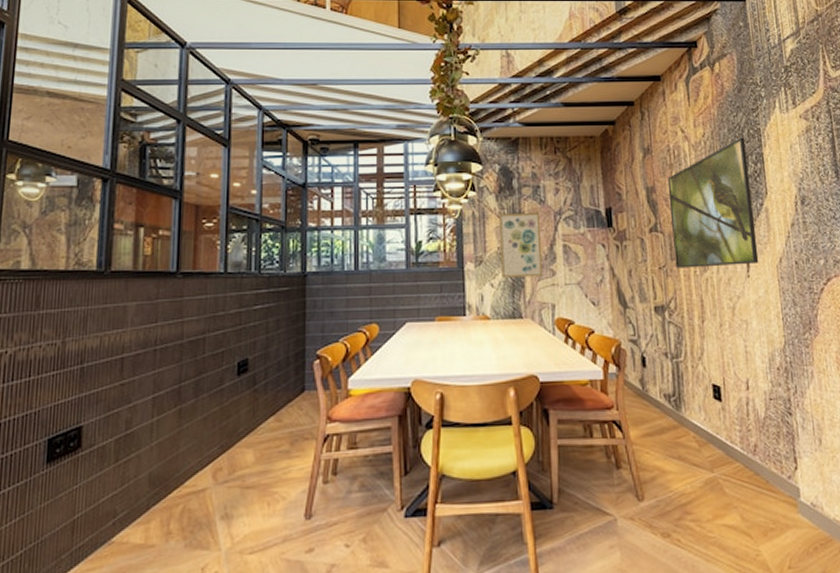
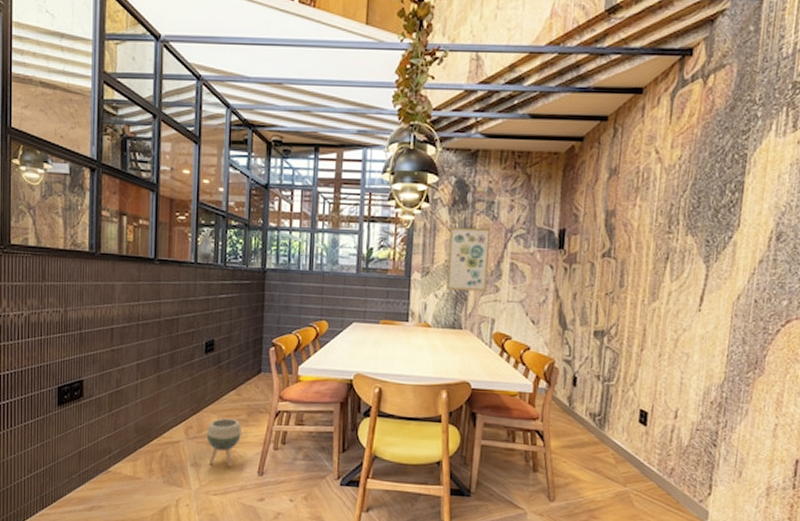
planter: none [240,451,283,515] -> present [206,418,241,467]
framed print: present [667,137,759,268] -> none [623,162,727,299]

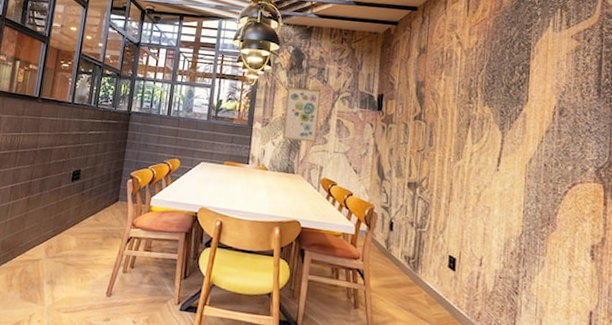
planter: present [206,418,241,467] -> none [64,240,96,287]

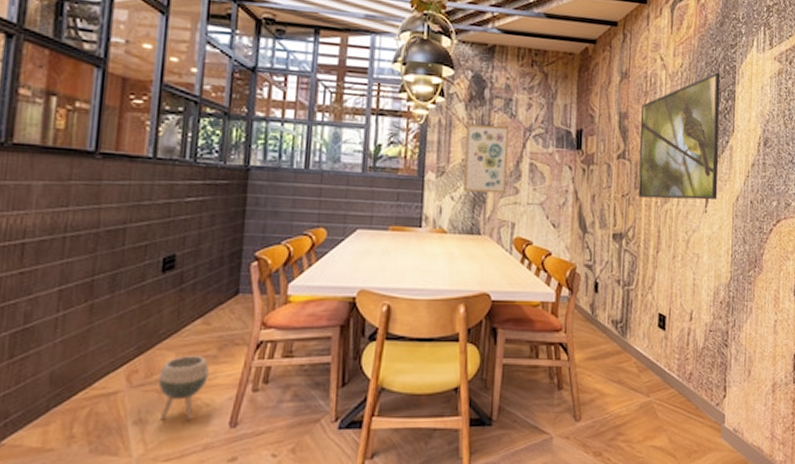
planter: none [64,240,96,287] -> present [158,356,209,420]
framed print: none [432,49,515,161] -> present [638,72,721,200]

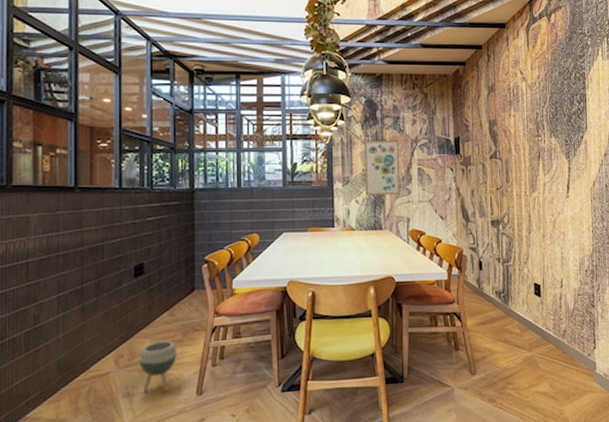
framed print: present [638,72,721,200] -> none [507,80,577,189]

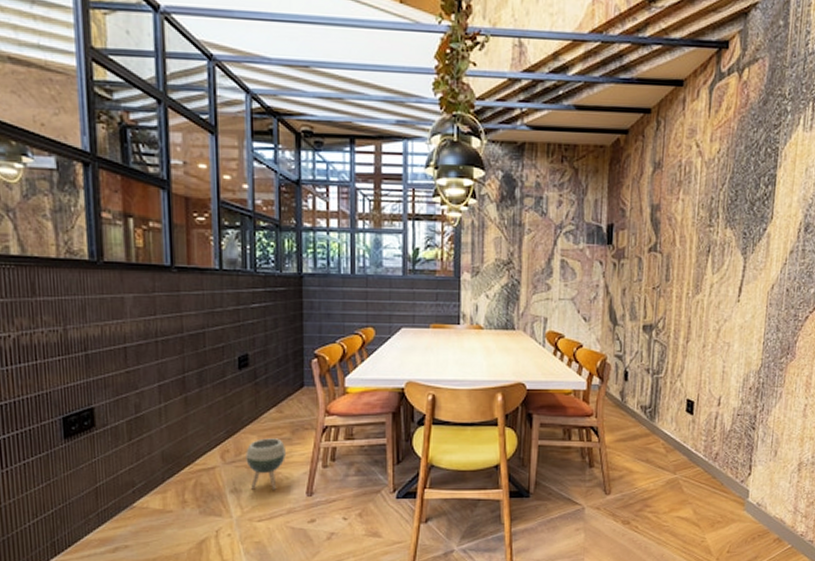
wall art: present [364,139,401,196] -> none [497,224,541,291]

